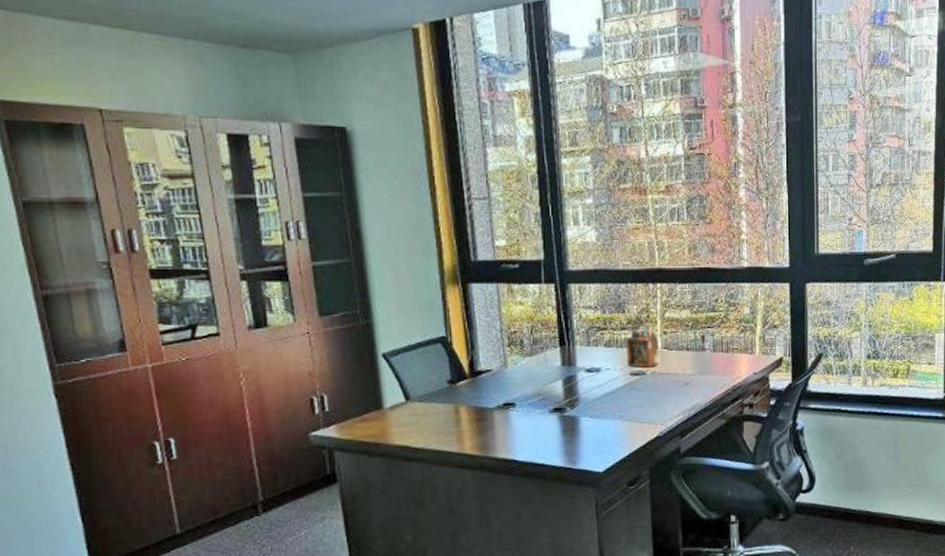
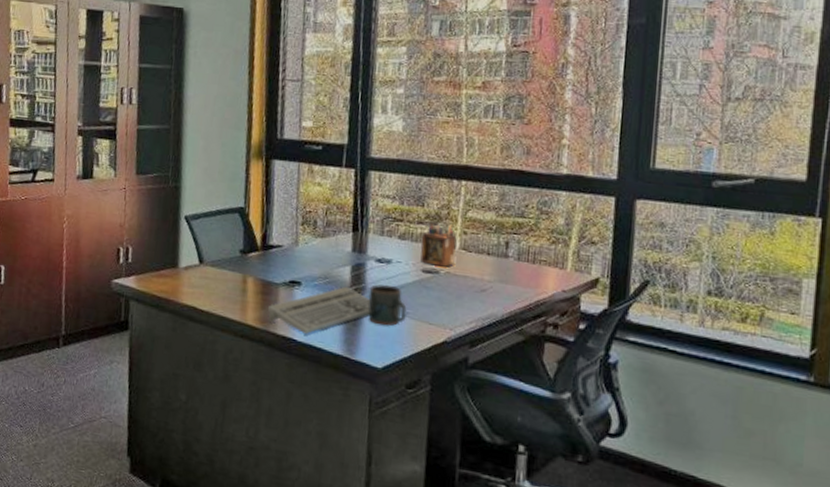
computer keyboard: none [486,400,586,454] -> present [267,286,370,335]
mug: none [583,393,620,431] -> present [368,284,407,326]

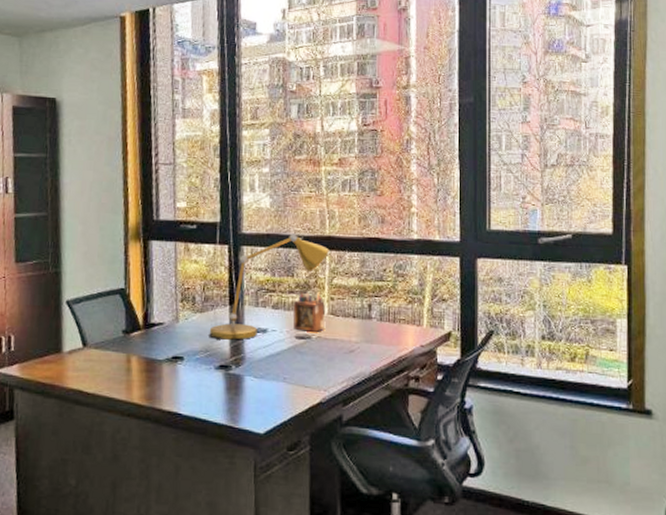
computer keyboard: present [267,286,370,335] -> none [153,357,250,408]
desk lamp: none [329,160,465,269] -> present [209,233,329,340]
mug: present [368,284,407,326] -> none [247,353,284,392]

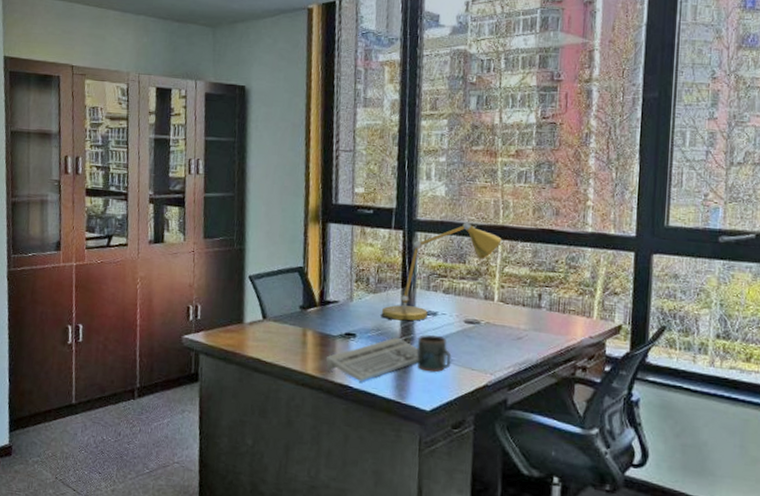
computer keyboard: none [153,357,250,408] -> present [325,337,419,382]
mug: none [247,353,284,392] -> present [416,335,452,372]
desk organizer: present [293,291,325,333] -> none [463,277,495,319]

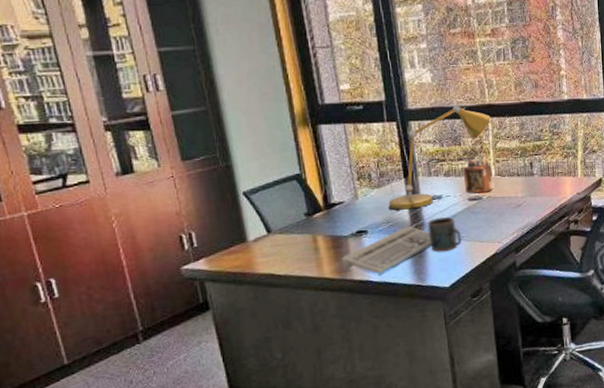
desk organizer: none [463,277,495,319] -> present [463,156,493,194]

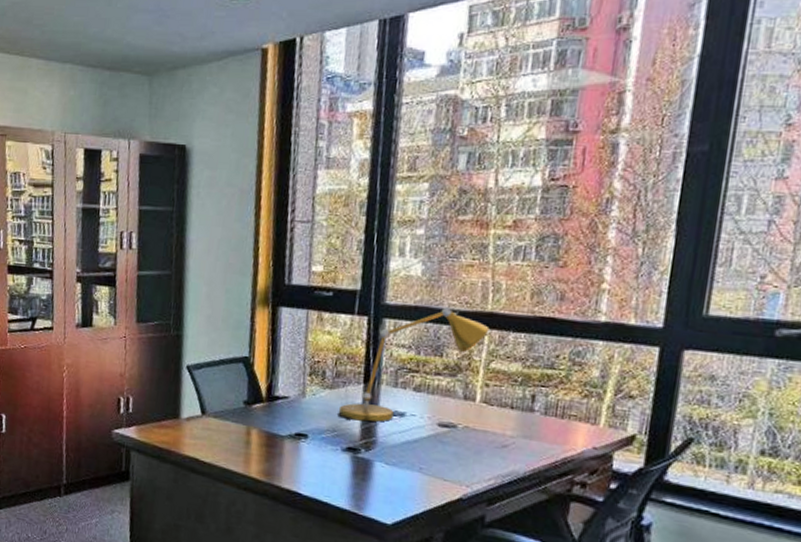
computer keyboard: present [342,225,431,275] -> none [271,439,381,489]
mug: present [427,217,462,251] -> none [378,438,420,481]
desk organizer: present [463,156,493,194] -> none [436,373,478,422]

